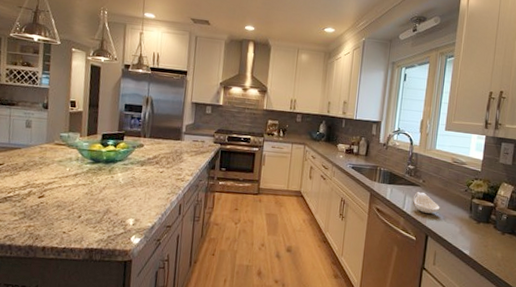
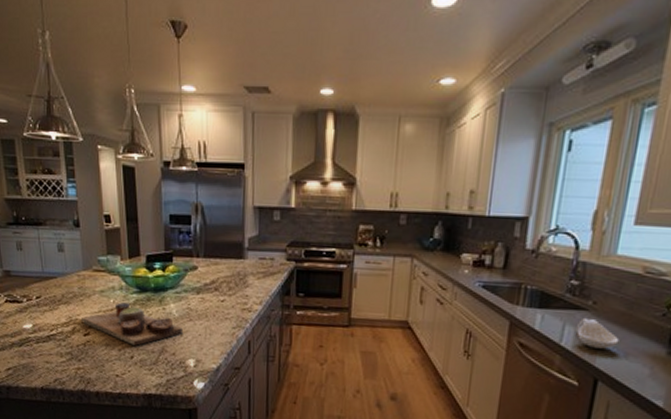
cutting board: none [37,171,127,207] -> present [80,302,184,346]

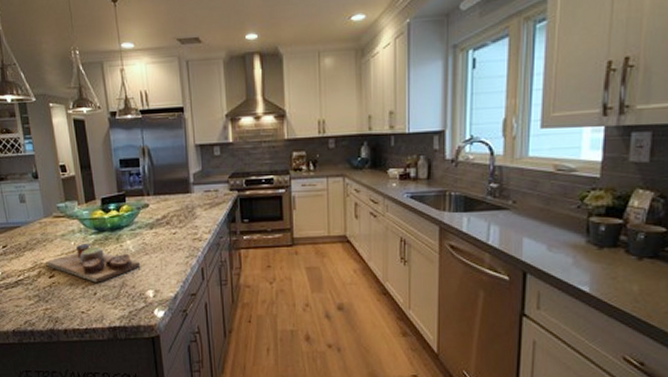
spoon rest: present [575,319,620,349] -> none [500,217,541,244]

